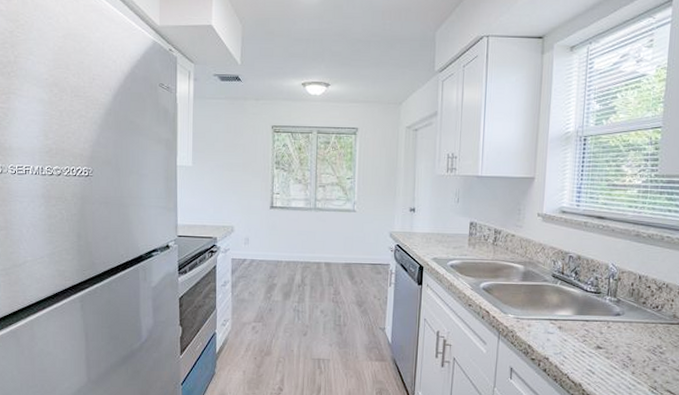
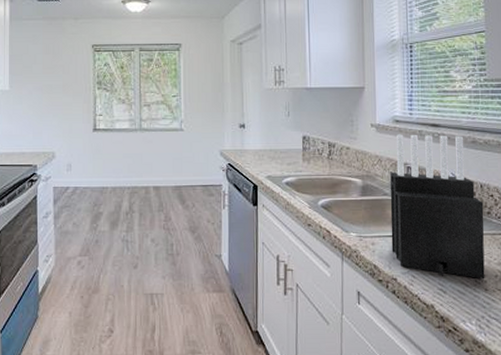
knife block: none [546,224,640,364] -> present [390,134,485,279]

